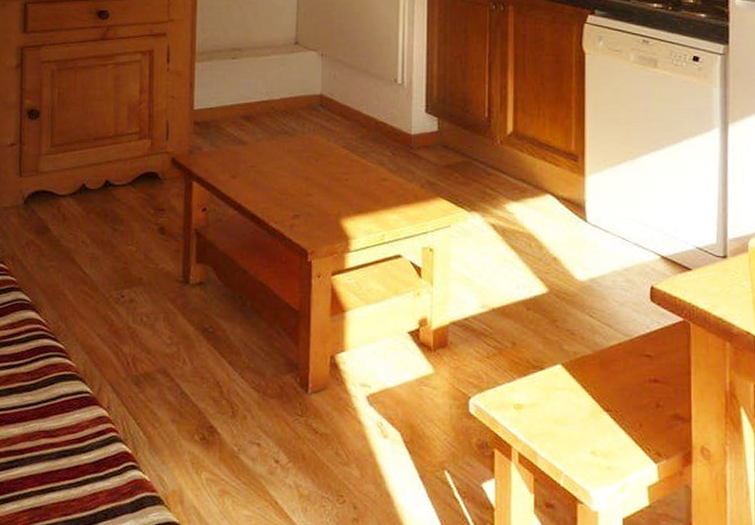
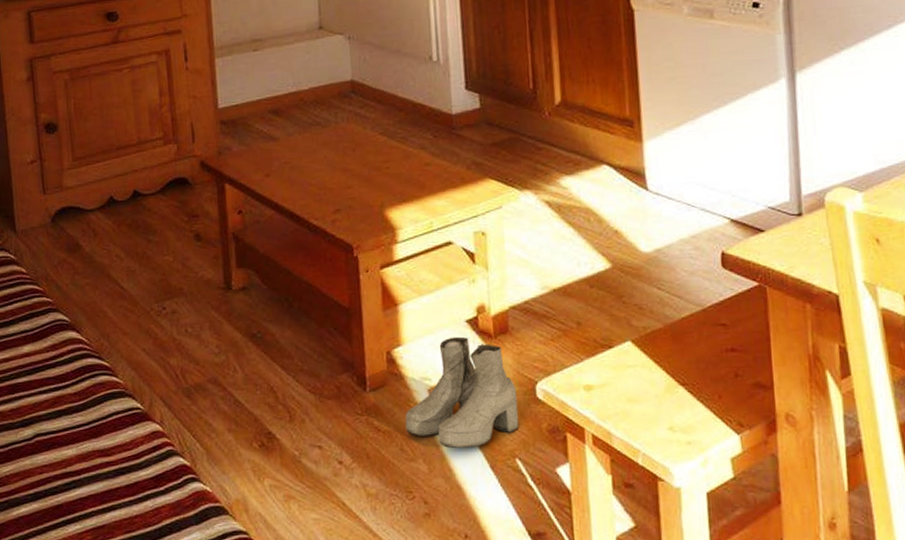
boots: none [342,346,451,457] -> present [405,336,519,449]

